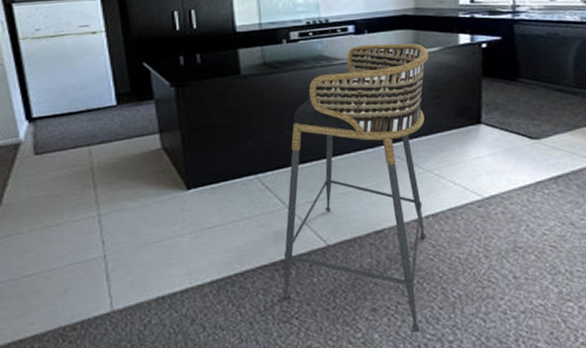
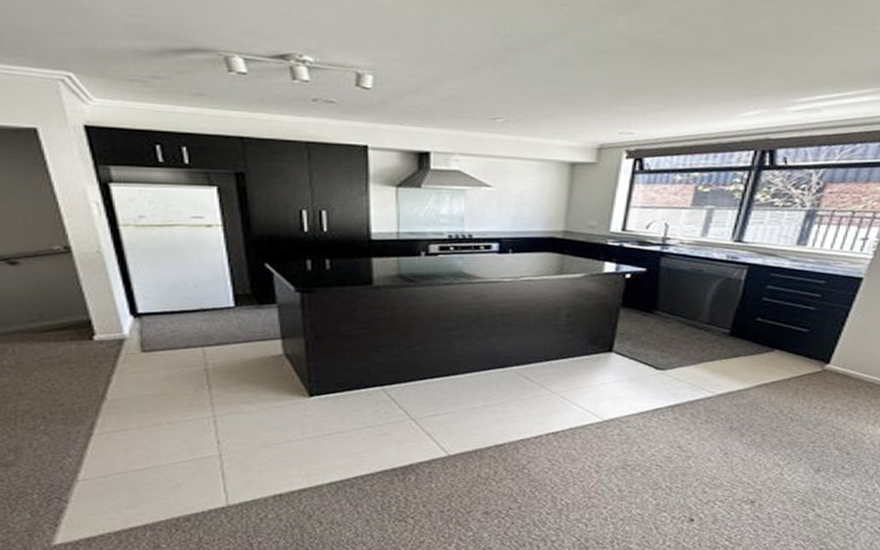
bar stool: present [283,43,429,332] -> none [401,264,571,533]

